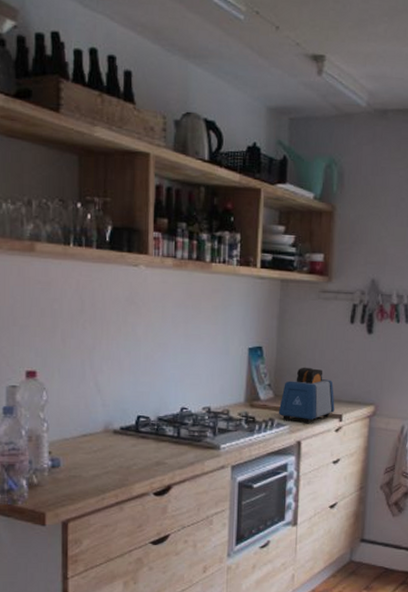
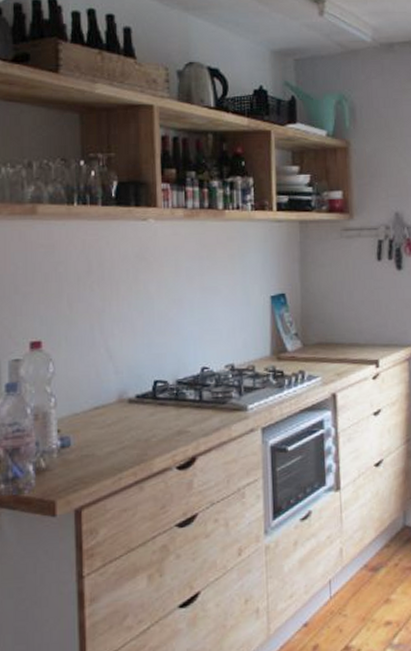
toaster: present [278,367,335,424] -> none [308,311,370,374]

